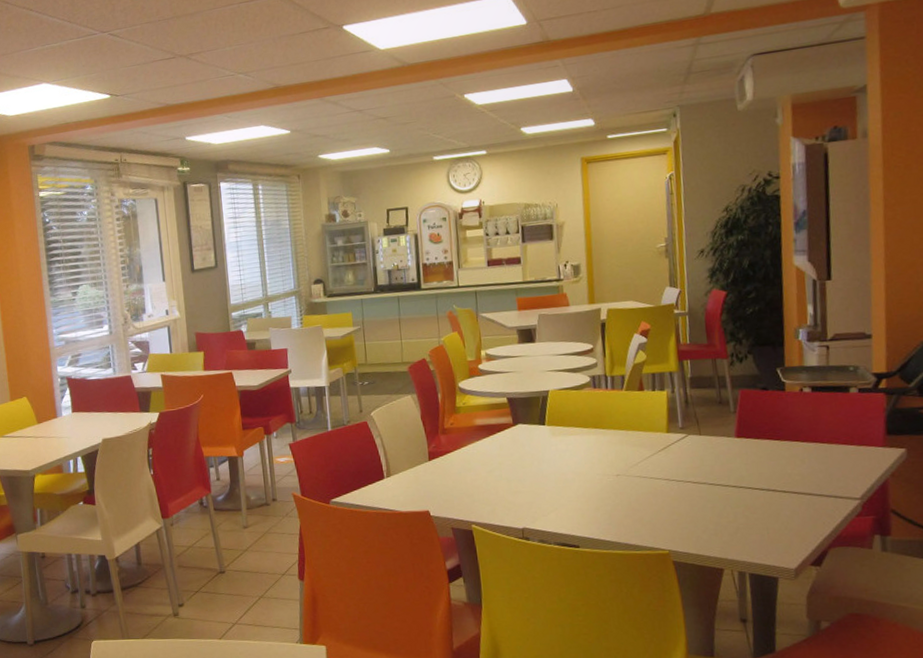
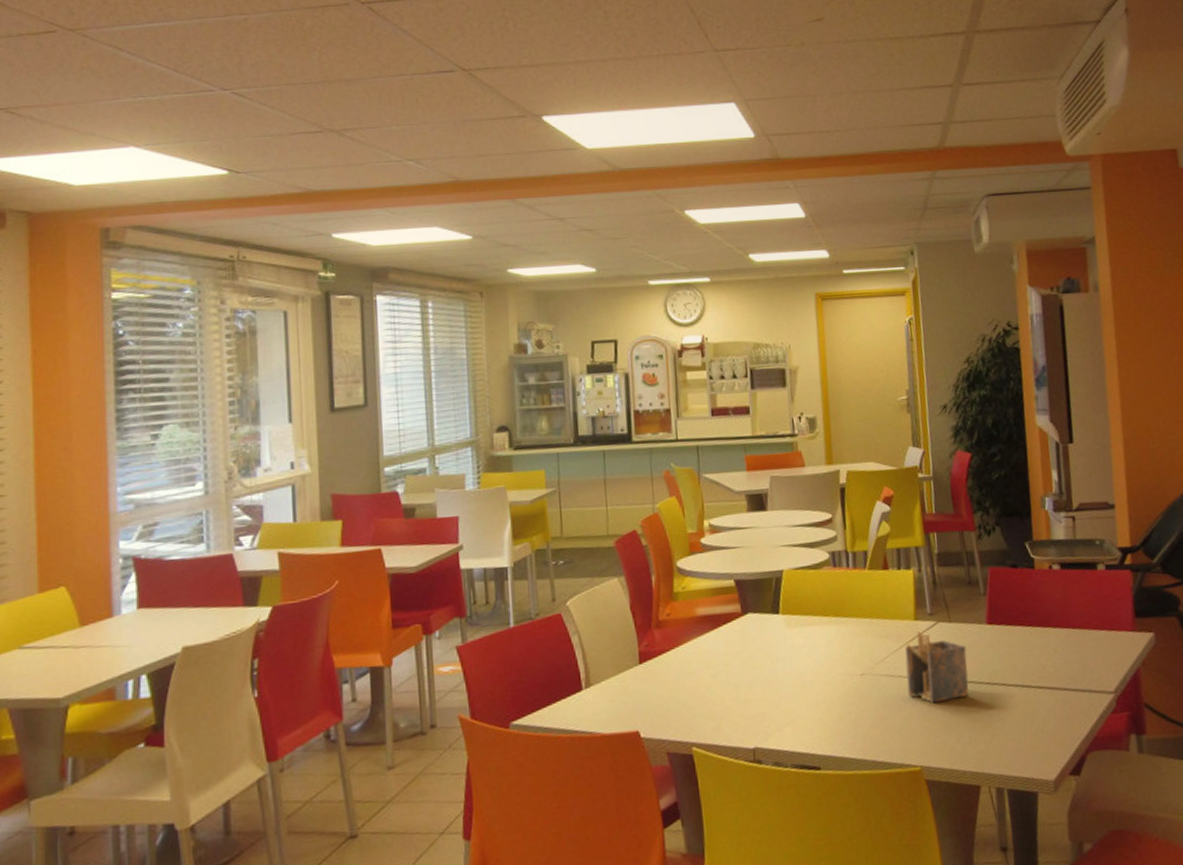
napkin holder: none [657,442,716,501] -> present [905,631,969,704]

